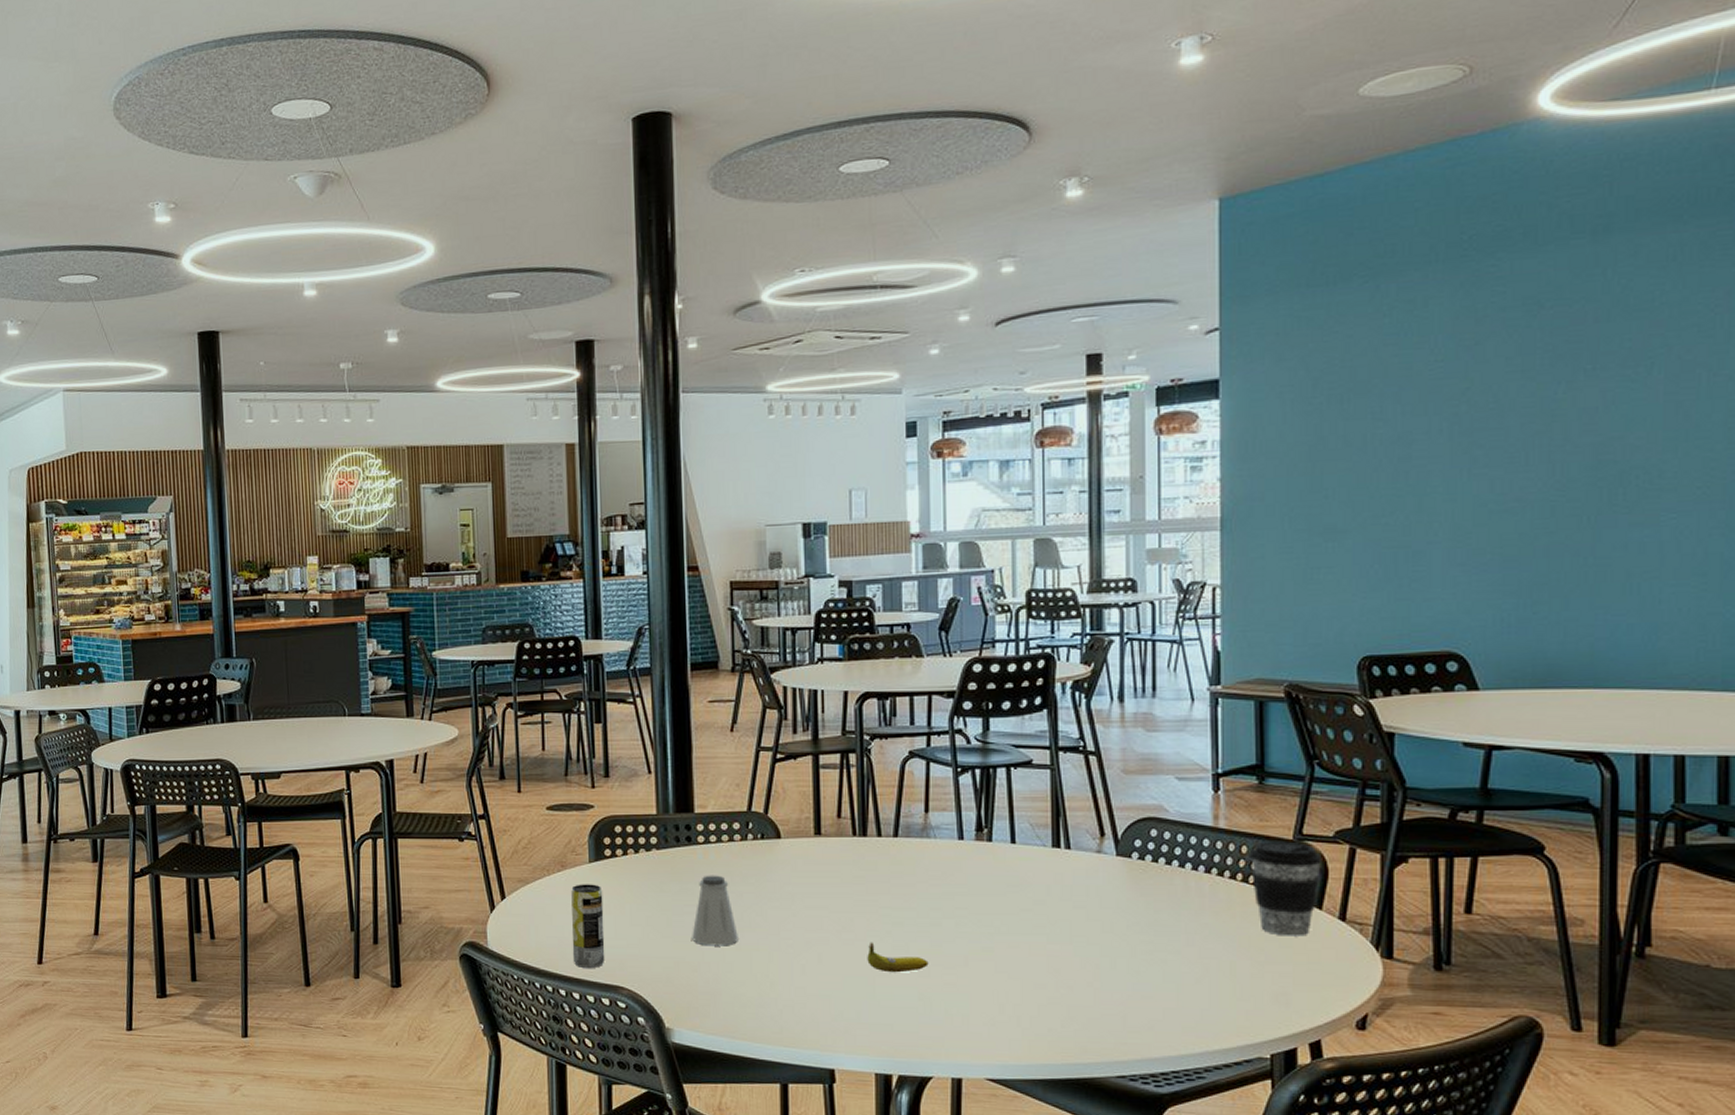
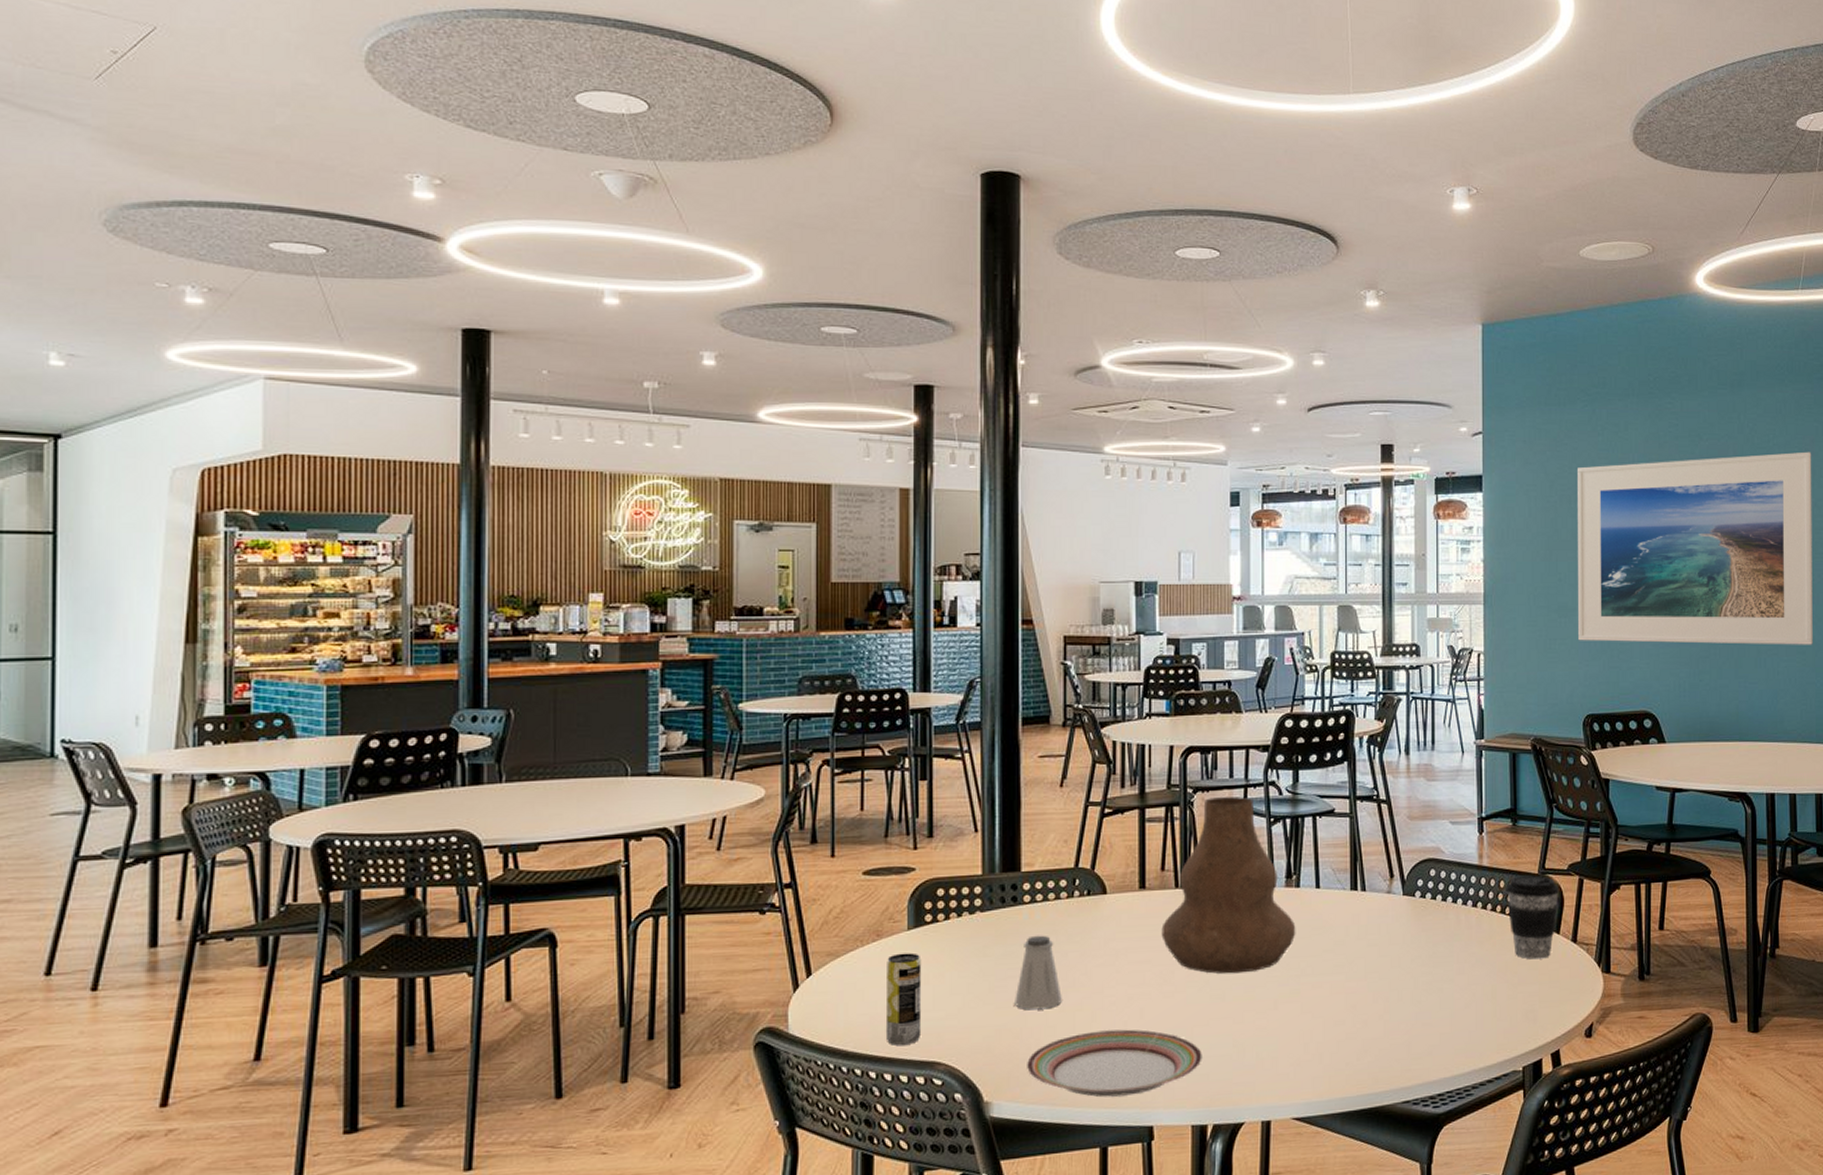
plate: none [704,971,885,1037] -> present [1025,1029,1202,1097]
vase: none [839,745,988,926] -> present [1161,797,1296,974]
fruit: present [867,942,929,973] -> none [1186,992,1242,1023]
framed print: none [1352,307,1727,569] -> present [1578,451,1813,645]

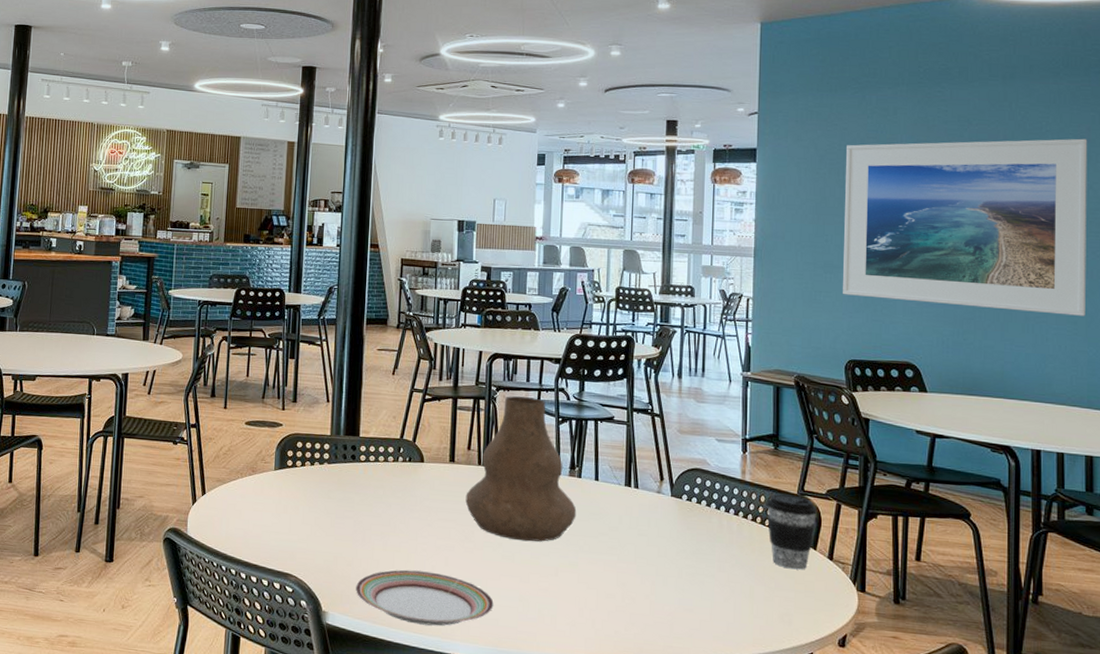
beverage can: present [885,952,922,1047] -> none [254,487,283,558]
saltshaker: present [1015,935,1062,1010] -> none [349,487,385,546]

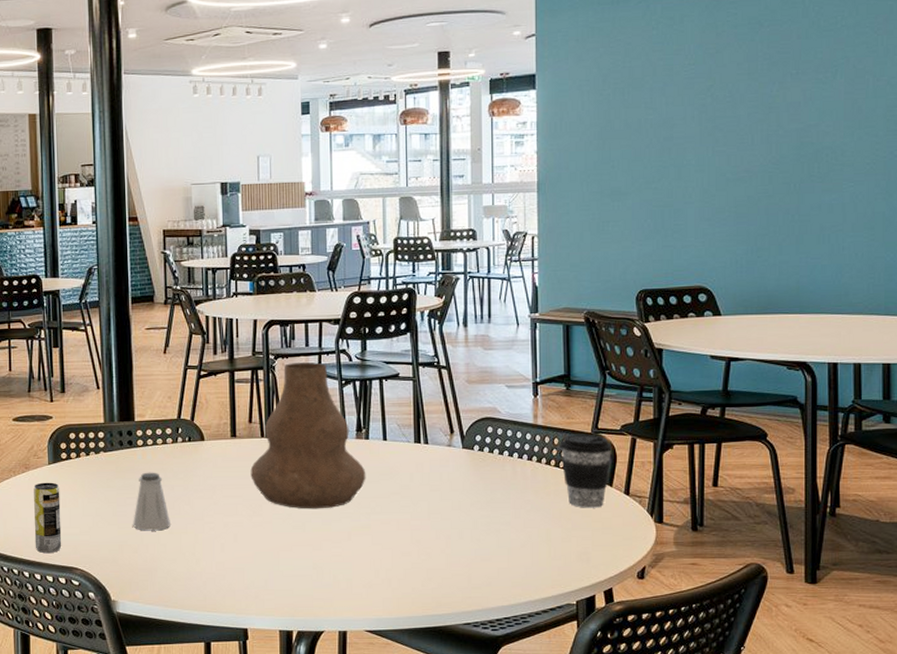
beverage can: none [254,487,283,558] -> present [34,482,62,554]
saltshaker: none [349,487,385,546] -> present [133,472,170,531]
plate: present [355,569,494,626] -> none [143,550,287,603]
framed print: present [843,138,1088,316] -> none [631,30,885,223]

